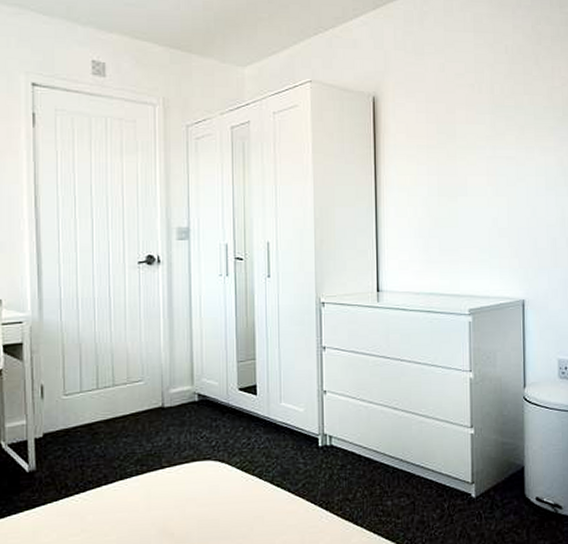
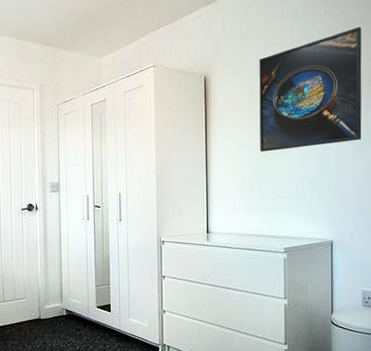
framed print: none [438,45,556,191] -> present [259,26,362,152]

